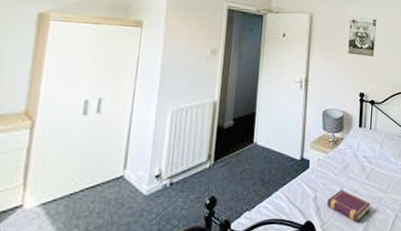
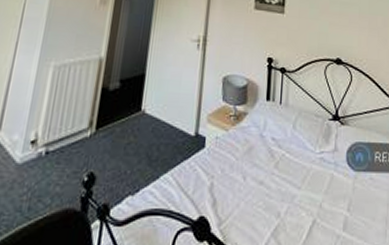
book: present [327,190,371,223] -> none [226,179,281,225]

